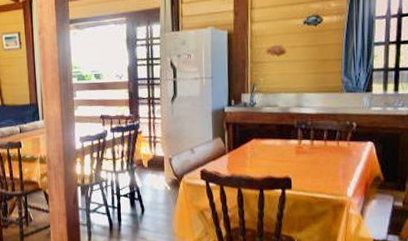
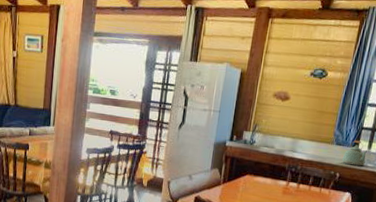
kettle: none [356,83,383,112] -> present [341,139,367,166]

